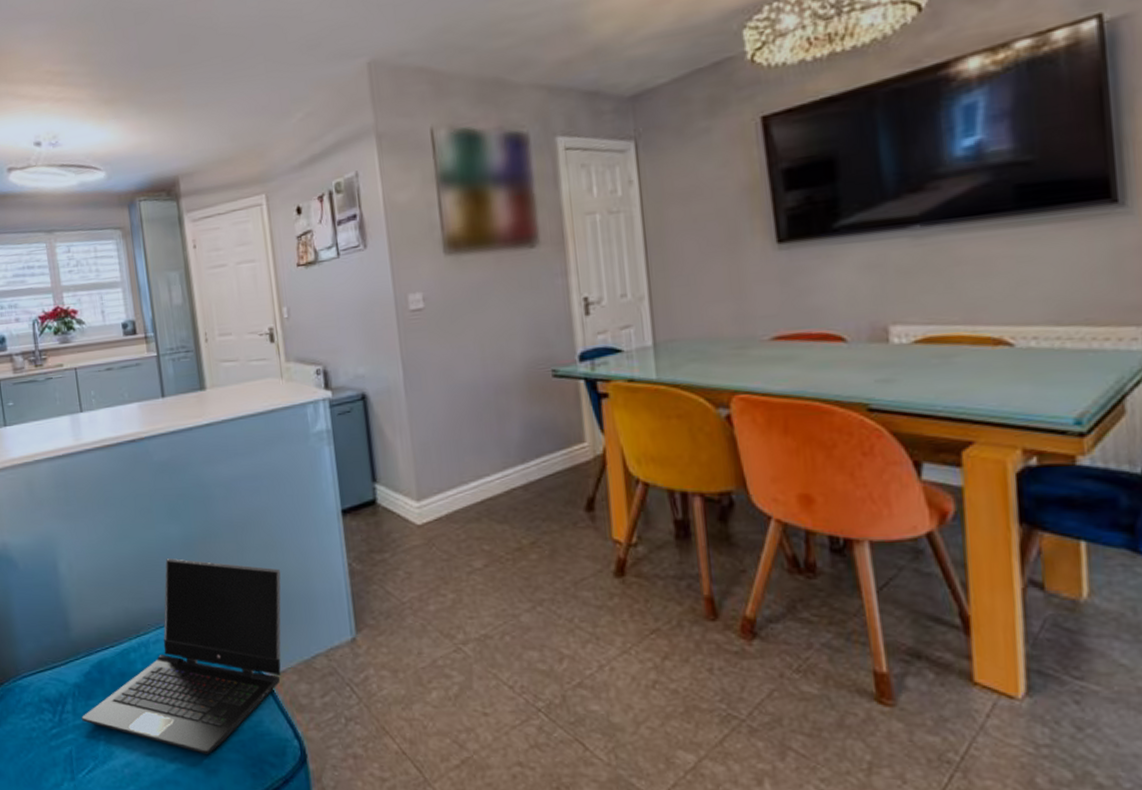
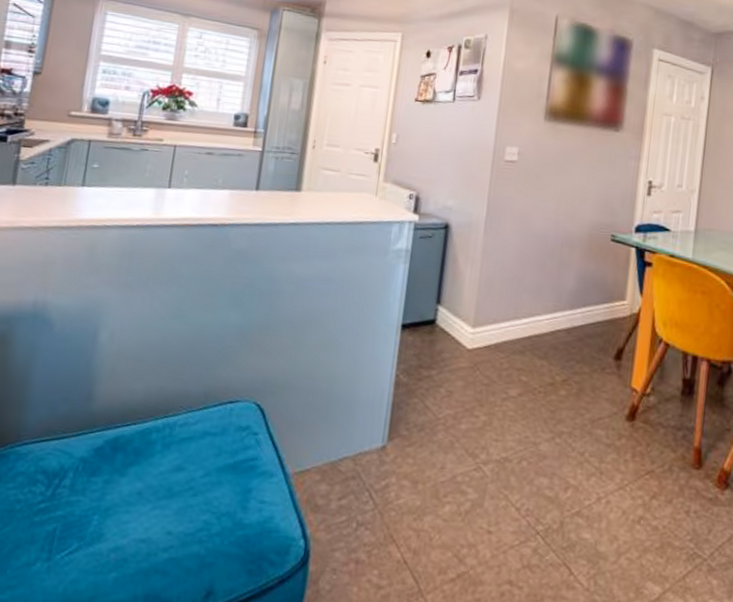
laptop computer: present [82,558,281,754] -> none [78,344,330,546]

